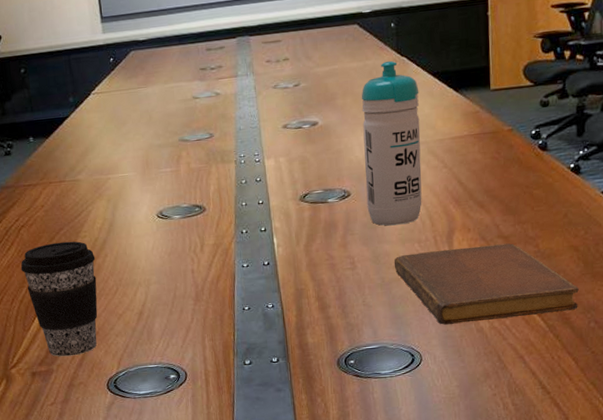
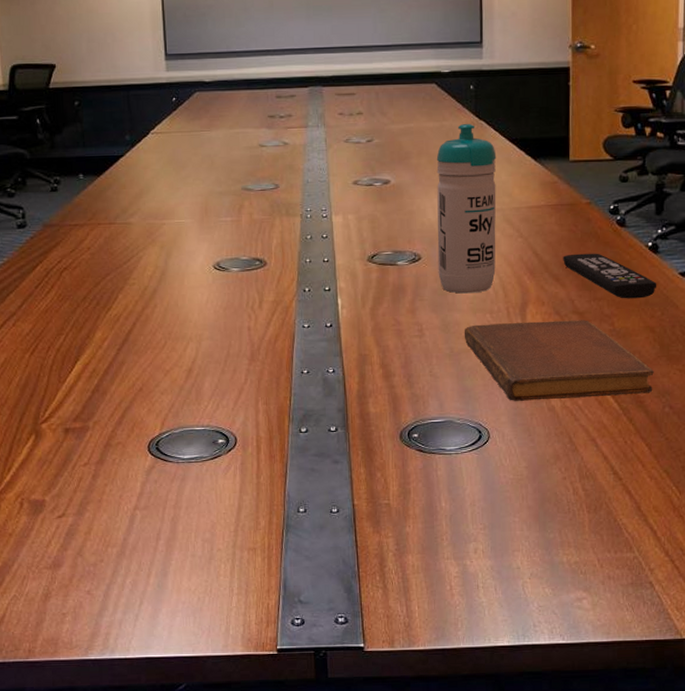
coffee cup: present [20,241,98,357] -> none [60,288,144,413]
remote control: none [487,178,580,221] -> present [563,253,657,299]

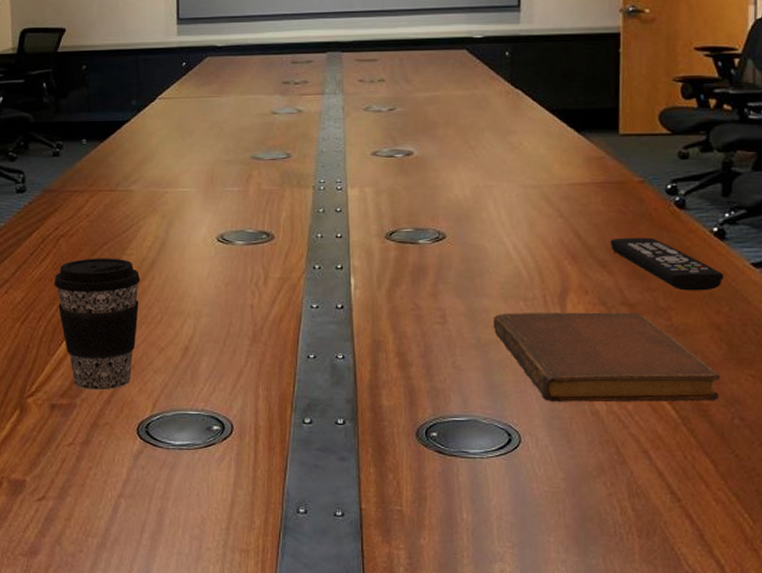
coffee cup: none [60,288,144,413] -> present [54,258,141,391]
water bottle: present [436,124,497,294] -> none [464,93,534,278]

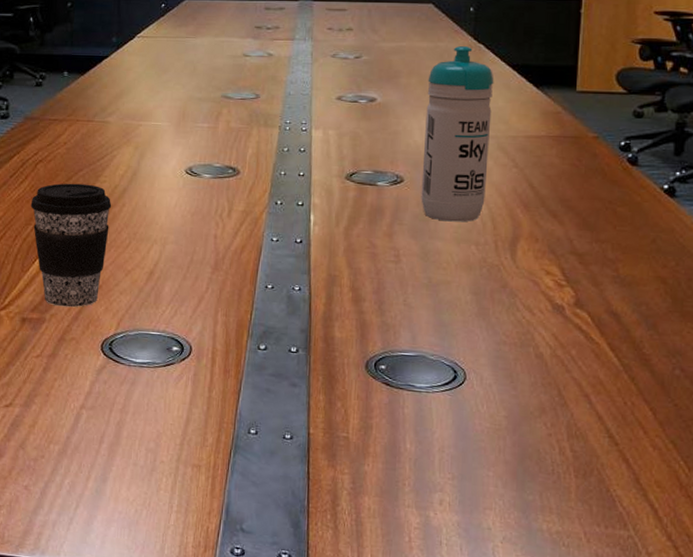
water bottle: none [464,93,534,278] -> present [421,46,494,222]
notebook: present [493,312,720,403] -> none [444,255,664,352]
remote control: present [610,237,724,291] -> none [562,190,672,245]

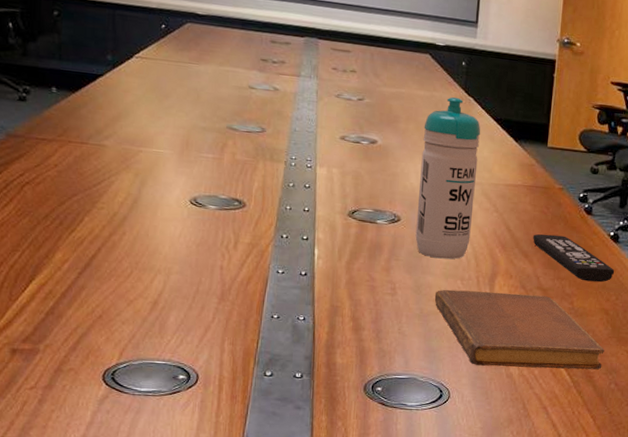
coffee cup: present [30,183,112,308] -> none [17,208,111,338]
notebook: none [444,255,664,352] -> present [434,289,604,370]
remote control: none [562,190,672,245] -> present [533,234,615,283]

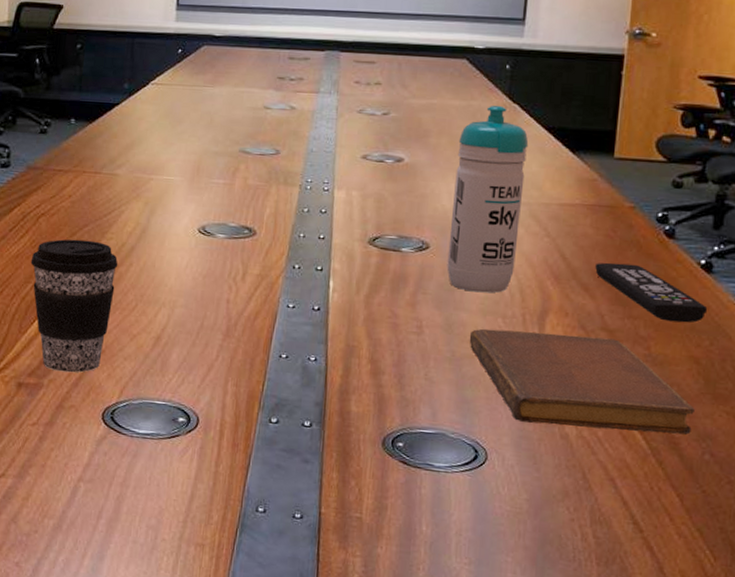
coffee cup: none [17,208,111,338] -> present [30,239,118,373]

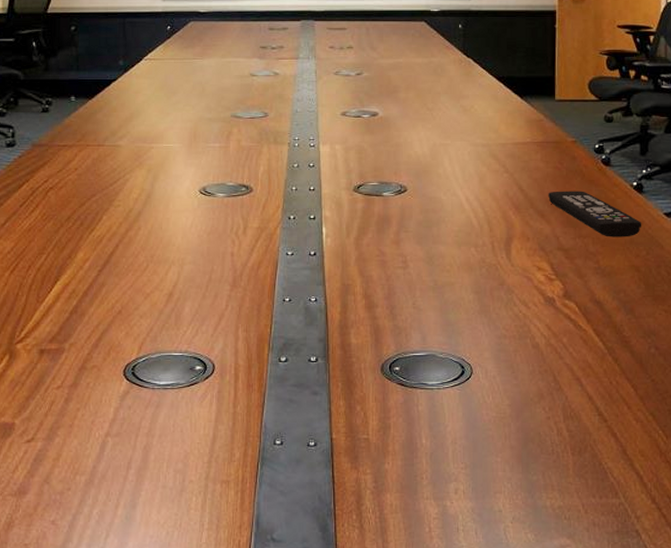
coffee cup: present [30,239,118,373] -> none [43,209,127,335]
water bottle: present [447,106,529,293] -> none [423,61,484,226]
notebook: present [469,328,695,435] -> none [448,257,639,337]

